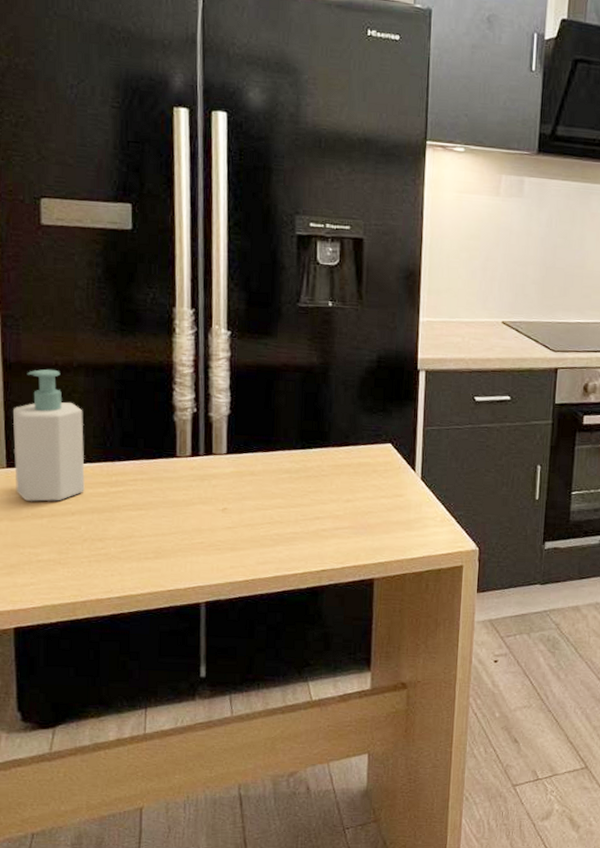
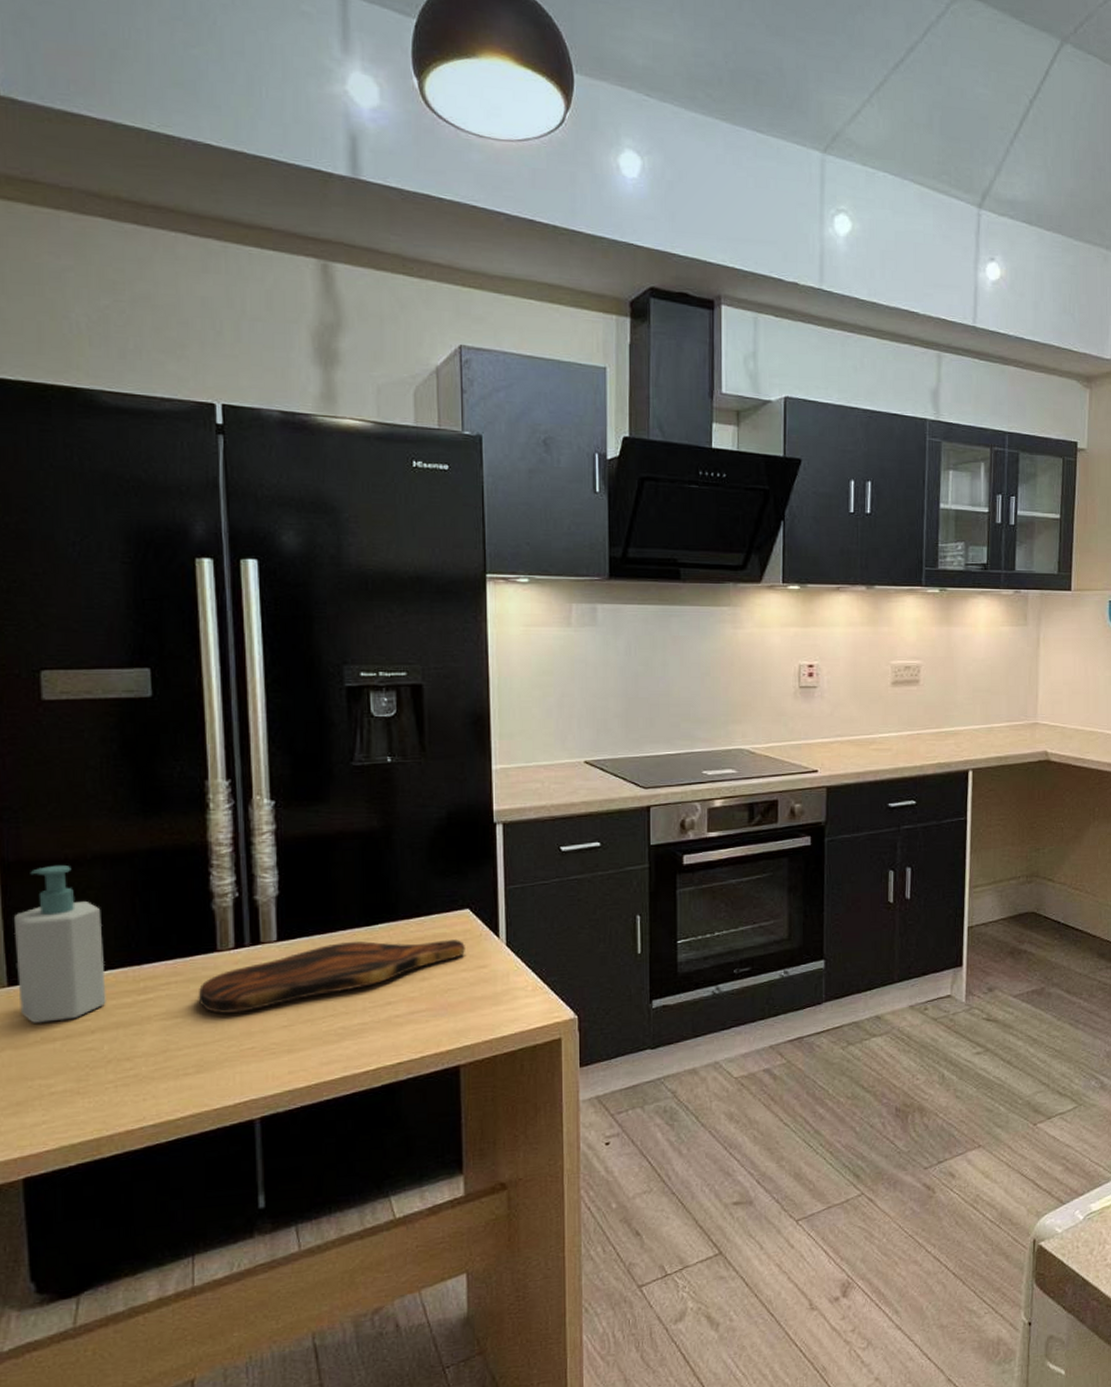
cutting board: none [159,461,385,511] -> present [198,940,465,1013]

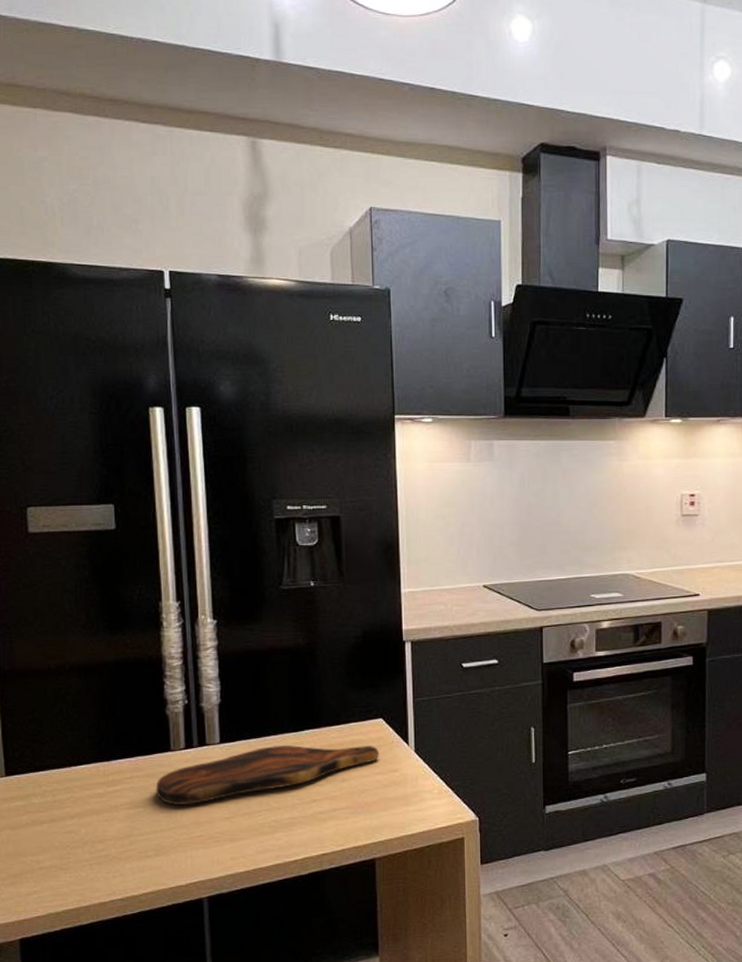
soap bottle: present [13,864,106,1023] -> none [9,673,83,808]

